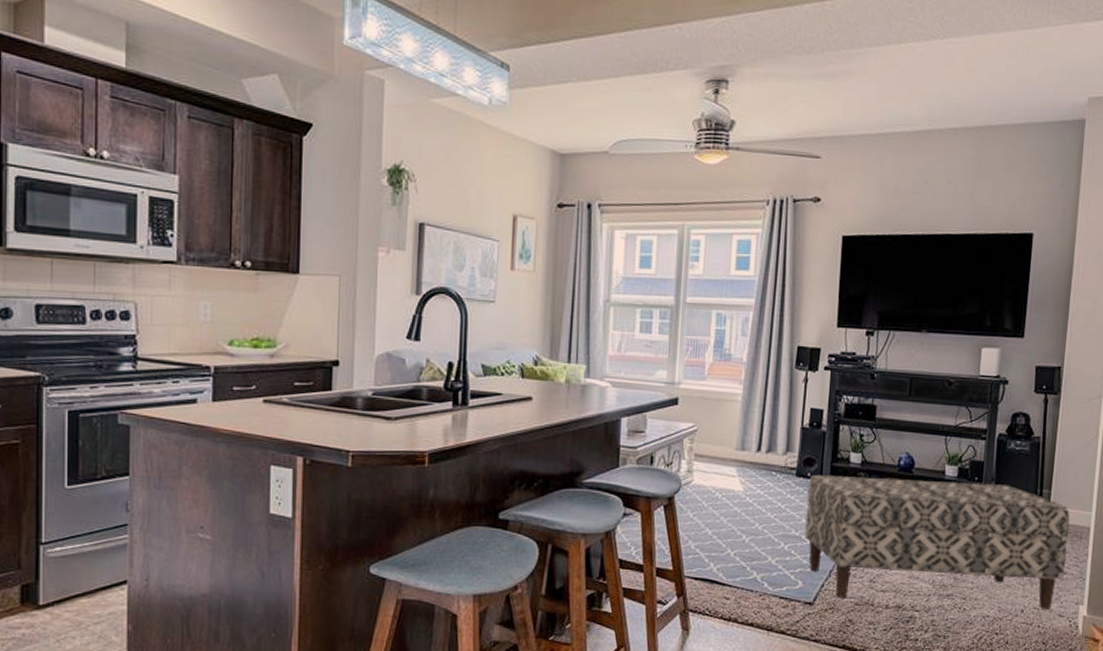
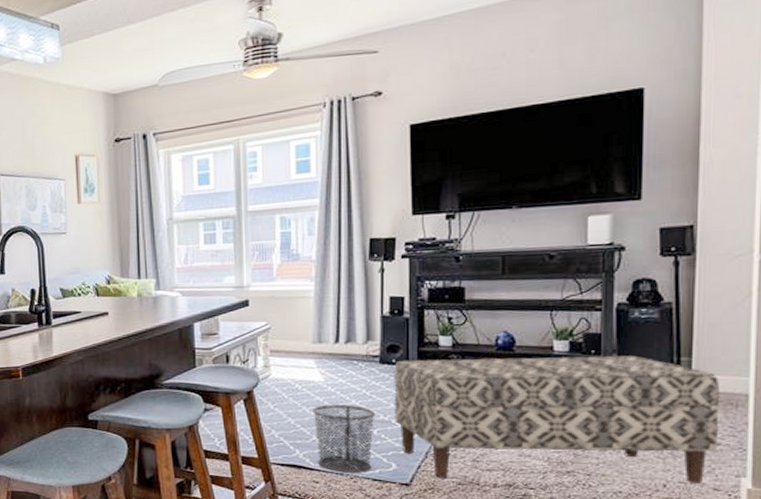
waste bin: none [730,517,788,590] -> present [313,404,376,473]

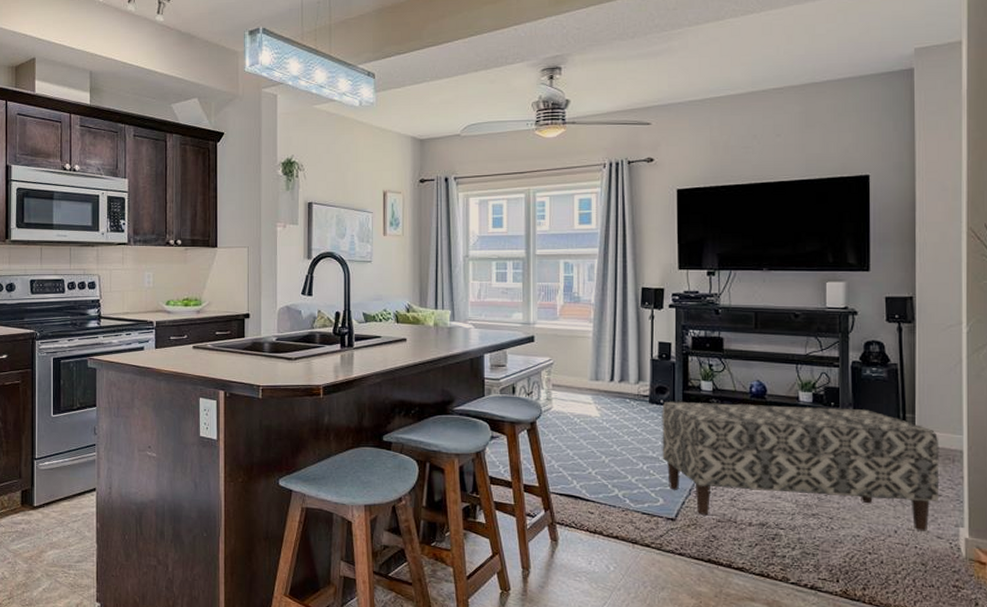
waste bin: present [313,404,376,473] -> none [589,439,645,506]

